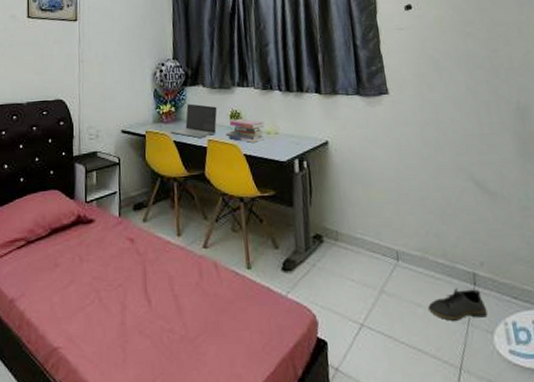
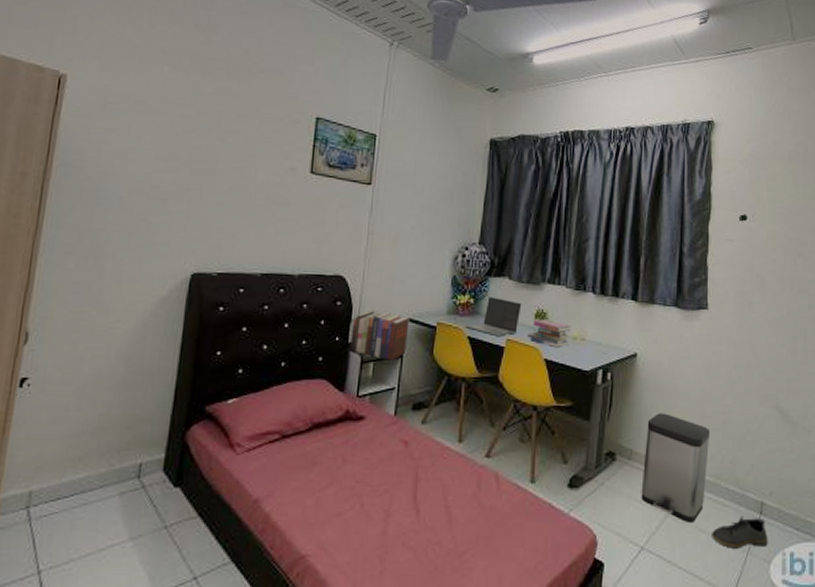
books: none [74,127,123,169] -> present [349,310,410,361]
pedal bin: none [347,194,416,297] -> present [641,413,711,522]

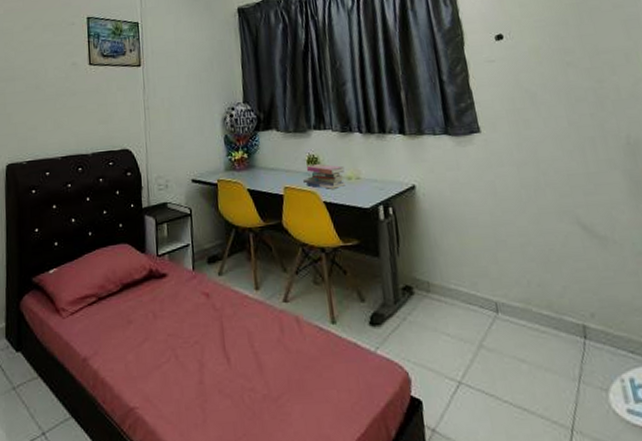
books: present [349,310,410,361] -> none [143,176,194,220]
laptop: present [465,296,522,337] -> none [243,149,293,186]
pedal bin: present [641,413,711,522] -> none [439,241,518,353]
shoe: present [712,516,768,548] -> none [533,342,601,378]

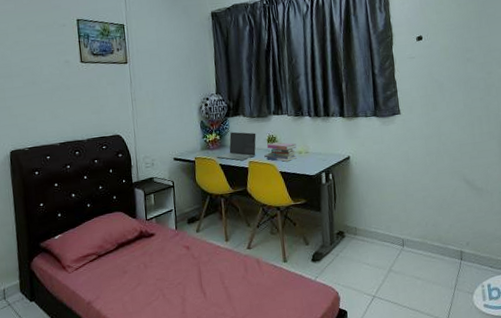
laptop: none [243,149,293,186] -> present [216,131,257,161]

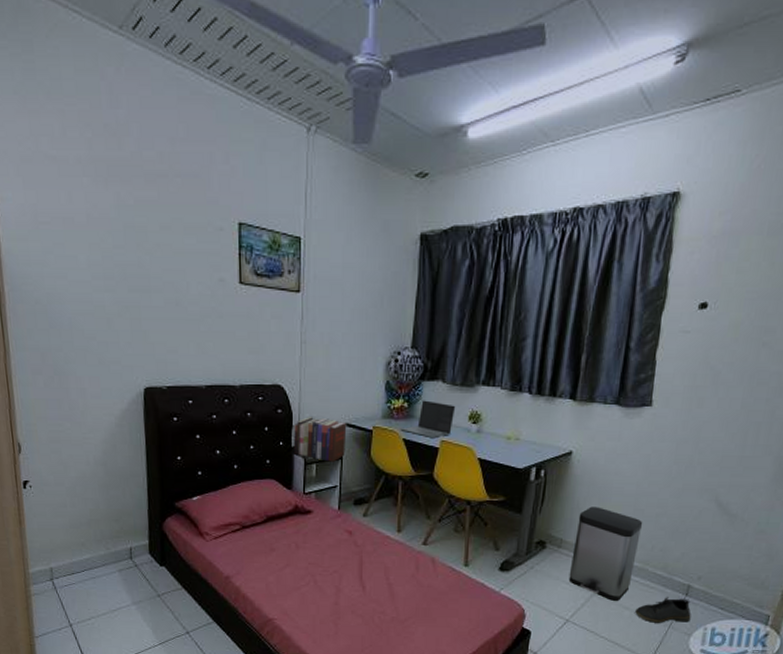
books: none [133,156,176,191] -> present [293,417,347,462]
books: present [264,142,297,162] -> none [461,421,506,448]
pedal bin: none [365,197,417,274] -> present [568,506,643,601]
shoe: none [425,262,470,288] -> present [635,597,692,623]

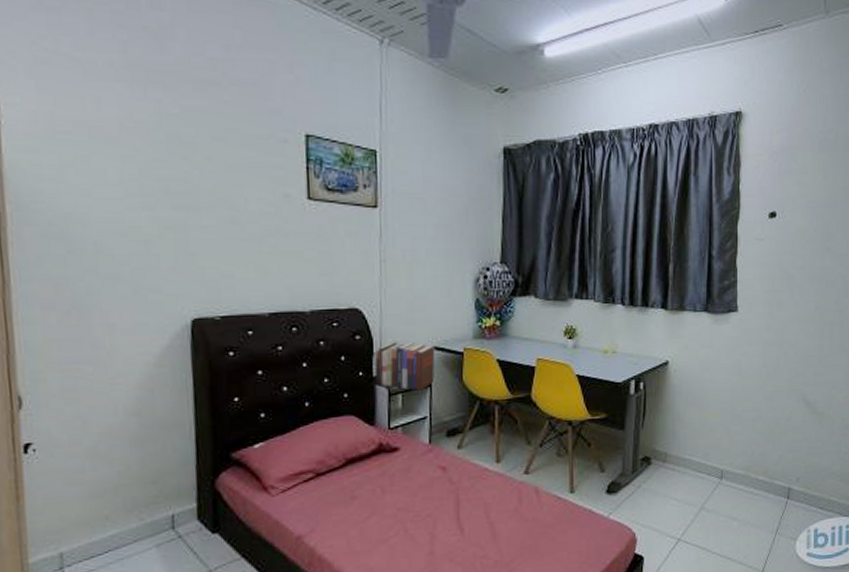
laptop: present [400,400,456,439] -> none [493,317,550,358]
pedal bin: present [568,506,643,601] -> none [676,416,741,513]
shoe: present [635,597,692,623] -> none [743,502,795,531]

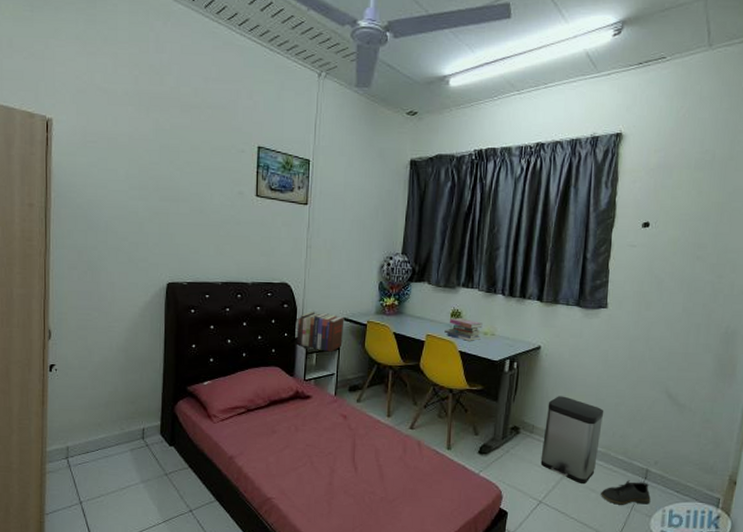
books: none [558,336,602,363] -> present [444,318,483,342]
pedal bin: none [676,416,741,513] -> present [540,396,604,484]
shoe: none [743,502,795,531] -> present [601,480,651,505]

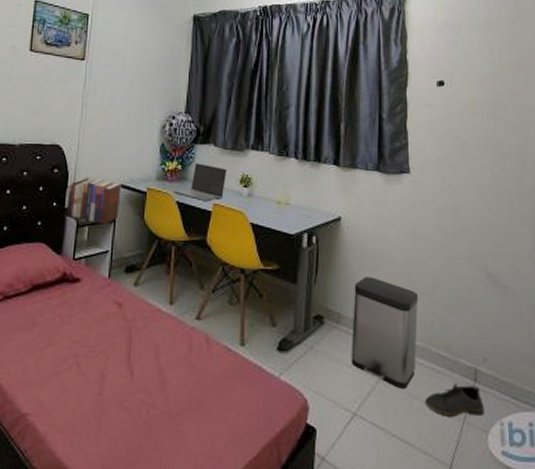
laptop: none [391,299,440,333] -> present [174,163,227,202]
books: present [444,318,483,342] -> none [234,184,275,213]

